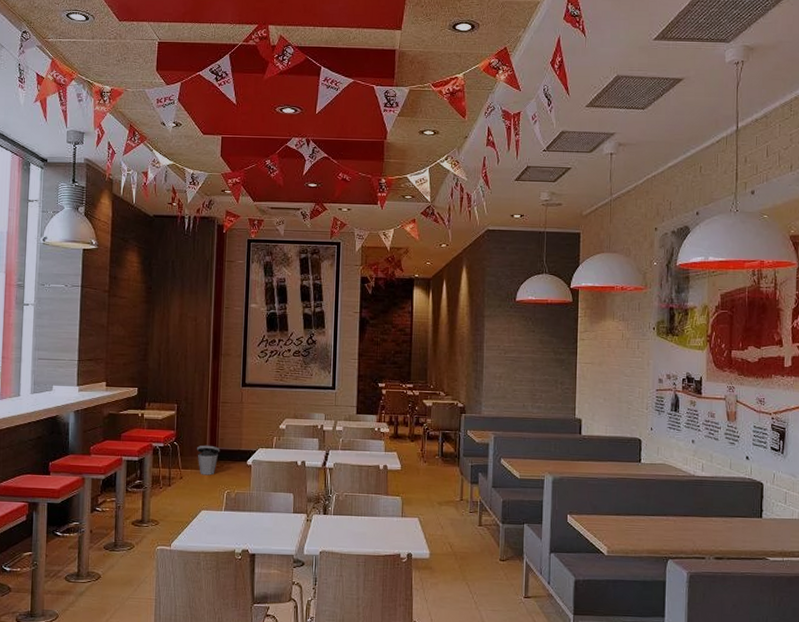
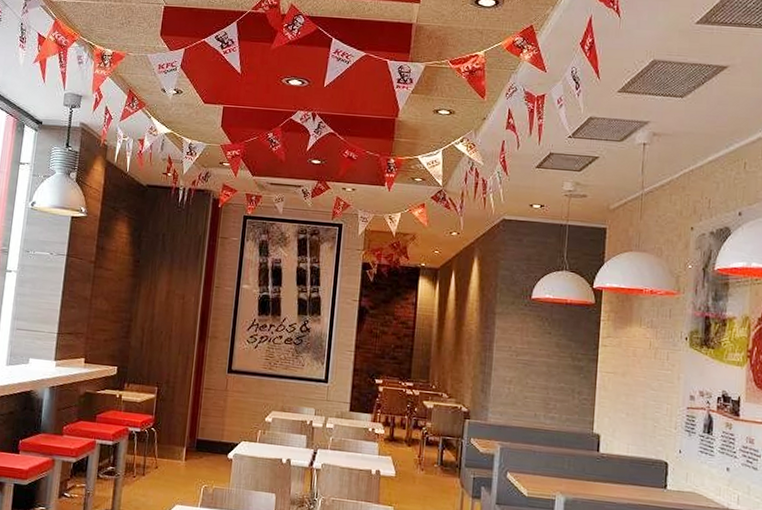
trash can: present [196,445,221,476] -> none [174,433,200,467]

